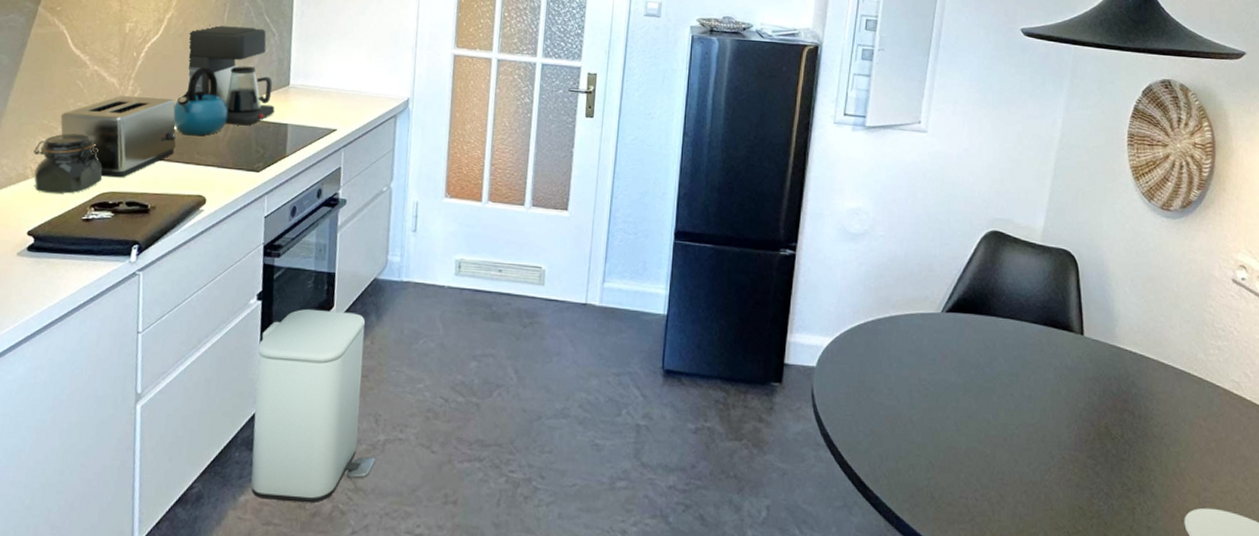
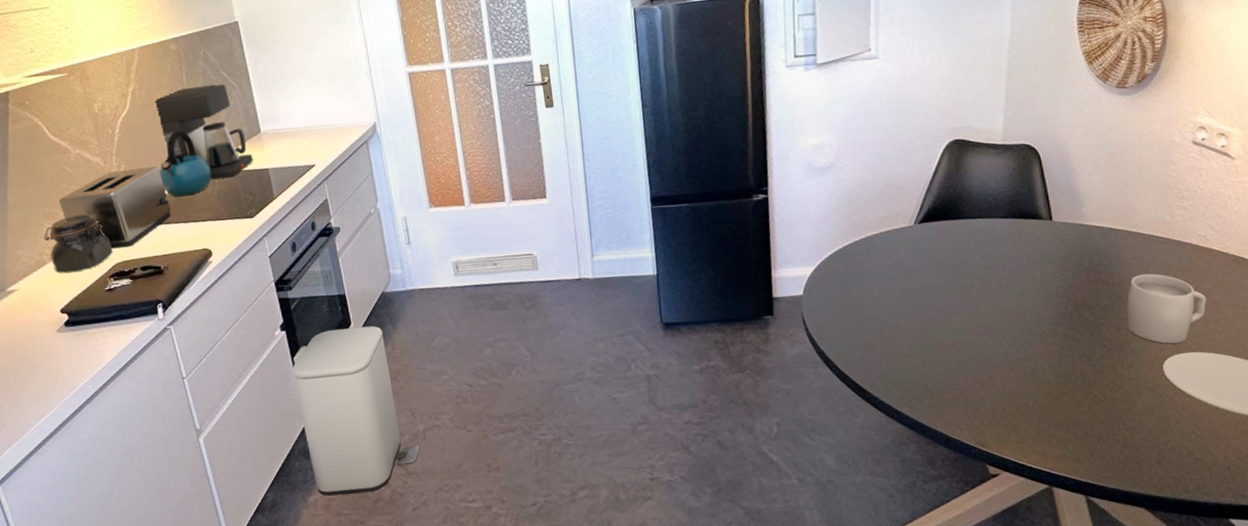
mug: none [1150,411,1236,496] -> present [1126,273,1207,344]

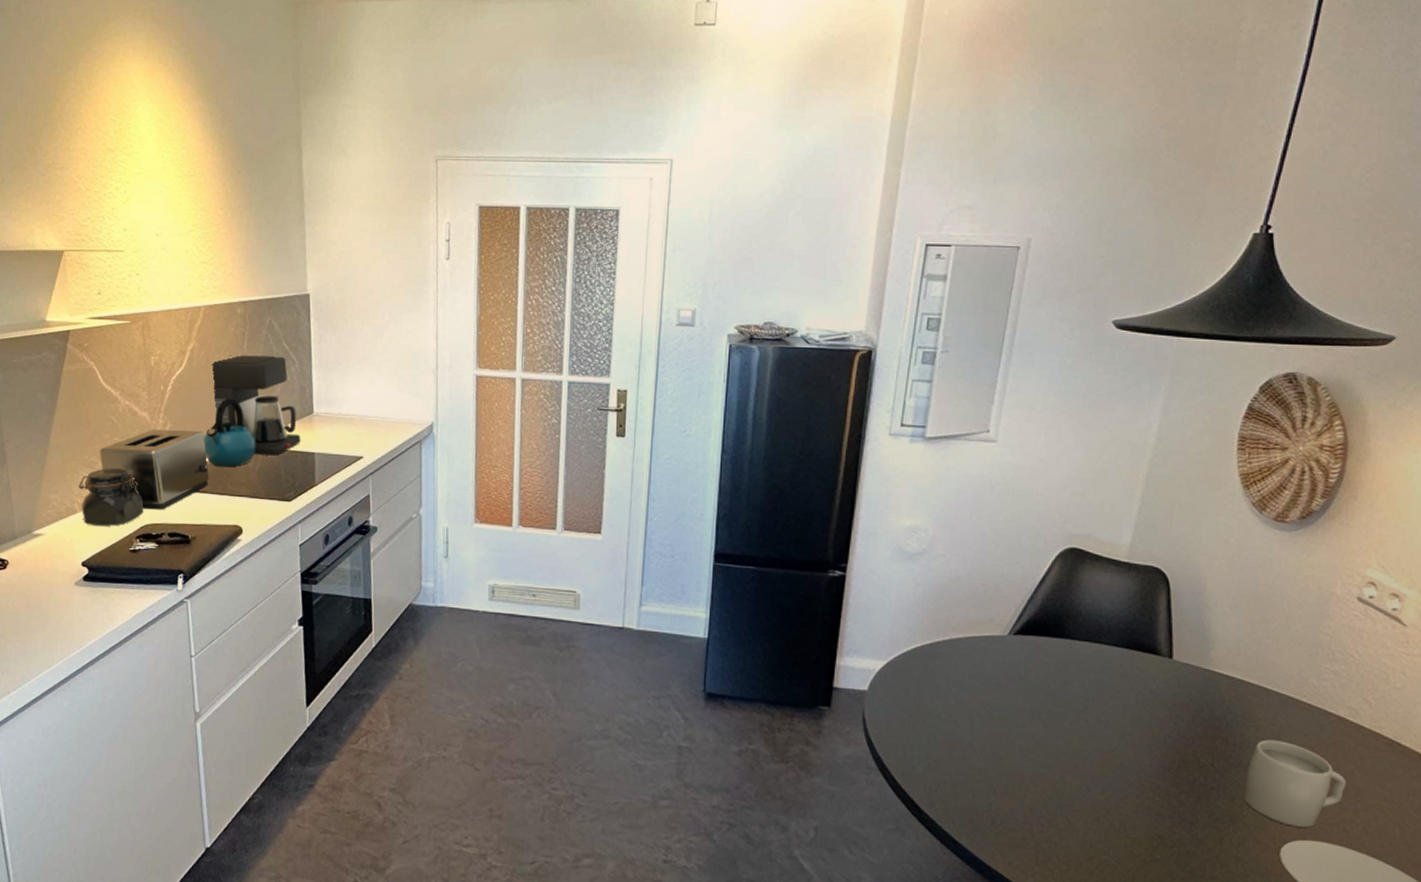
pedal bin: present [292,325,420,496] -> none [302,633,422,814]

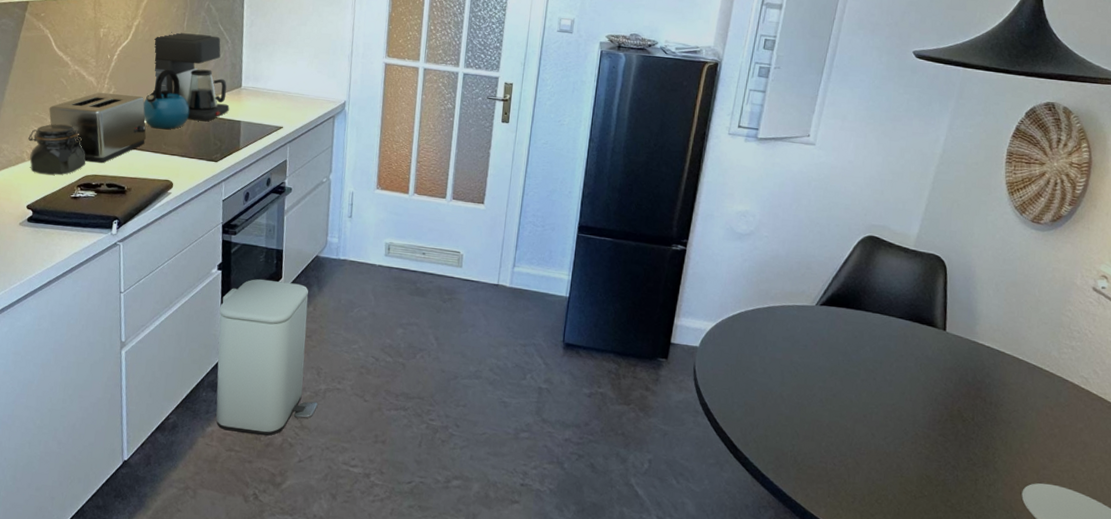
pedal bin: none [302,633,422,814] -> present [216,279,318,436]
mug: present [1243,739,1347,828] -> none [996,400,1077,473]

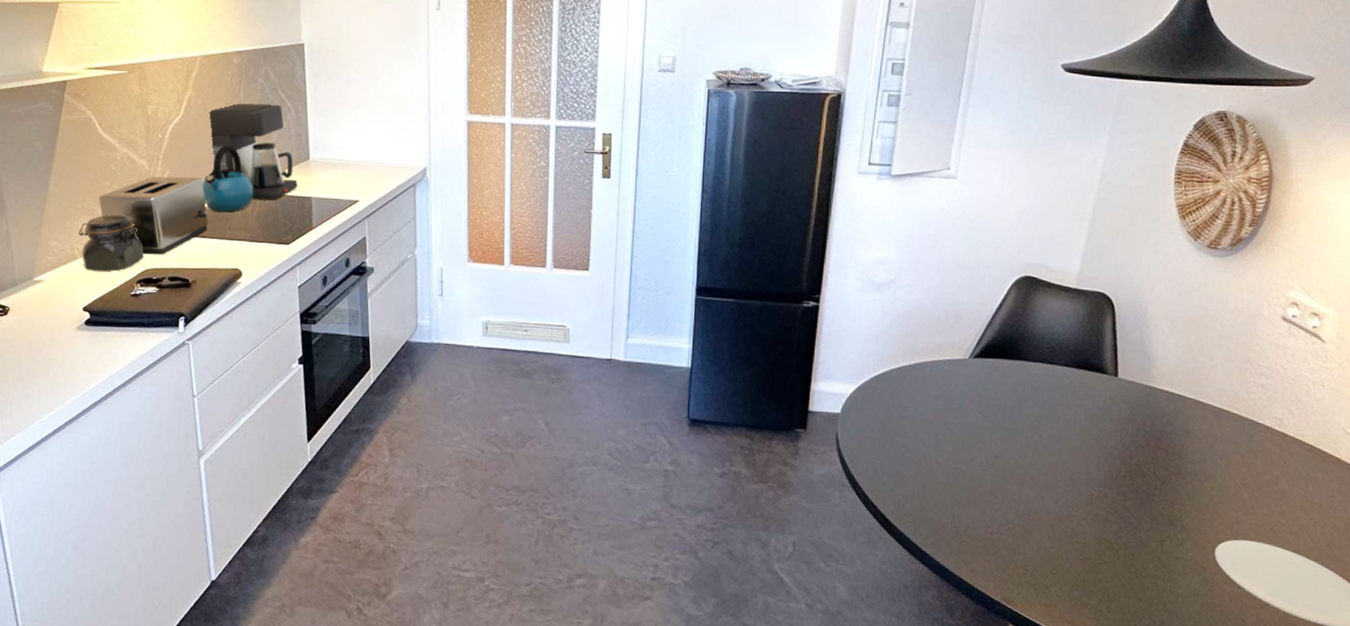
pedal bin: present [216,279,318,436] -> none [303,370,420,543]

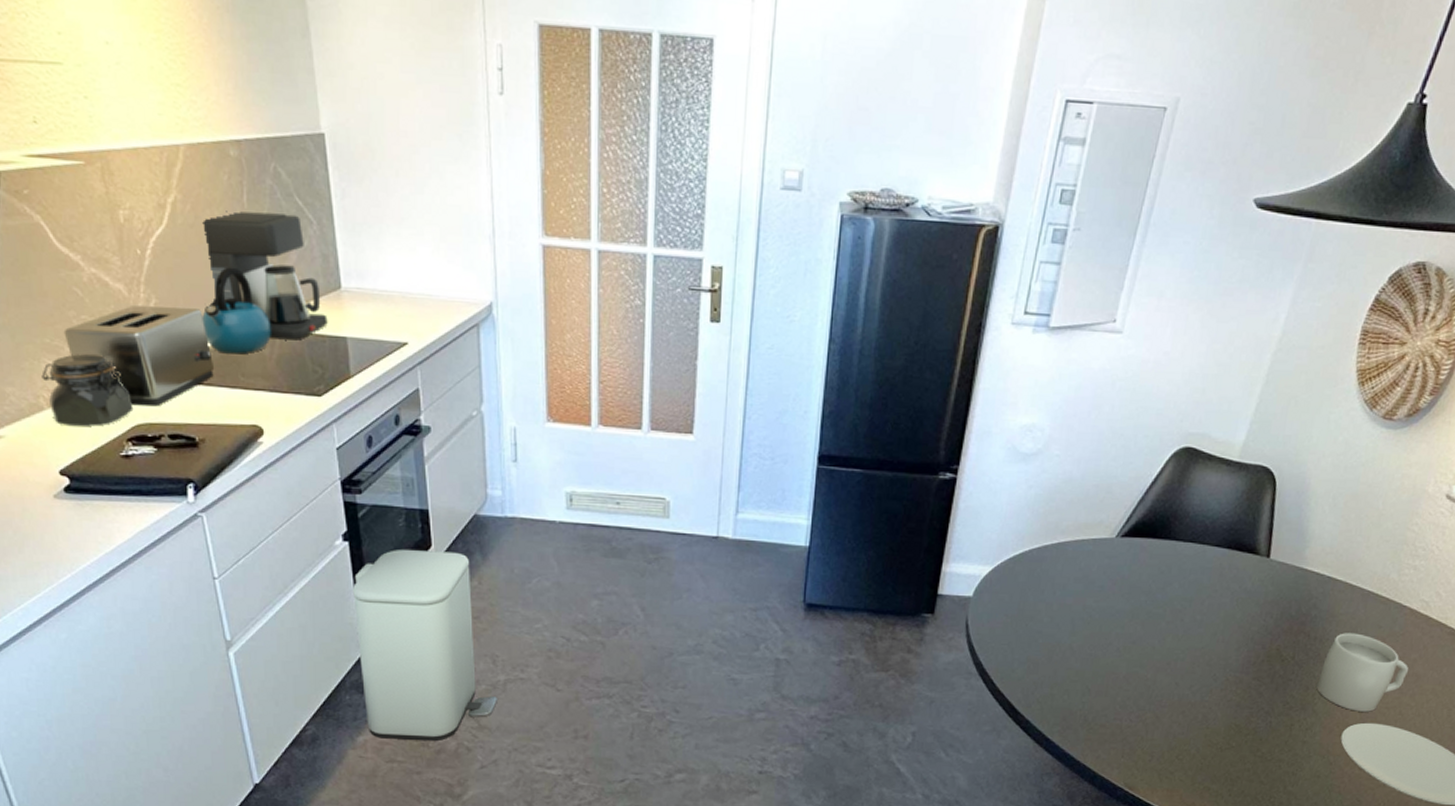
pedal bin: none [303,370,420,543] -> present [352,549,497,741]
mug: none [1182,449,1274,529] -> present [1317,633,1409,712]

